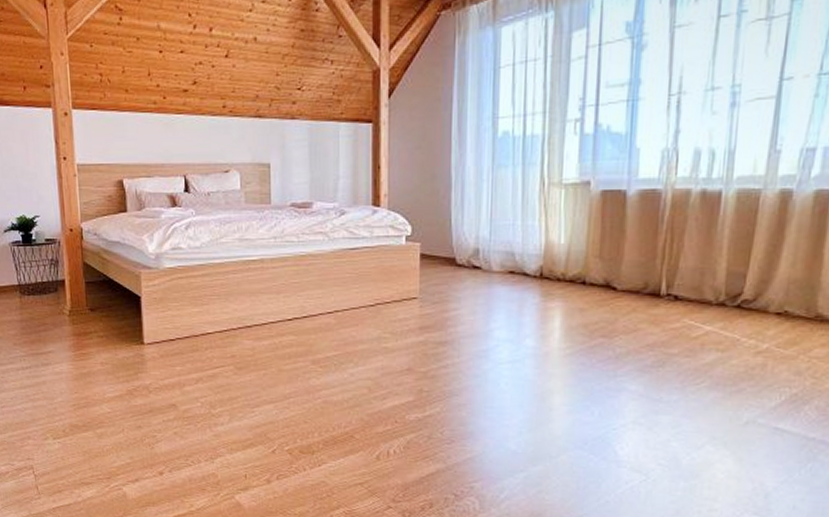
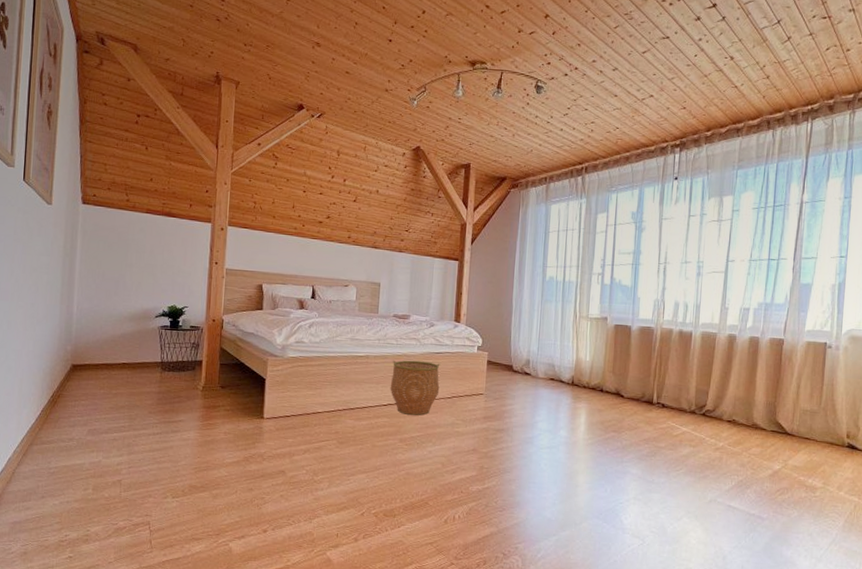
basket: none [294,261,359,330] -> present [390,360,440,416]

